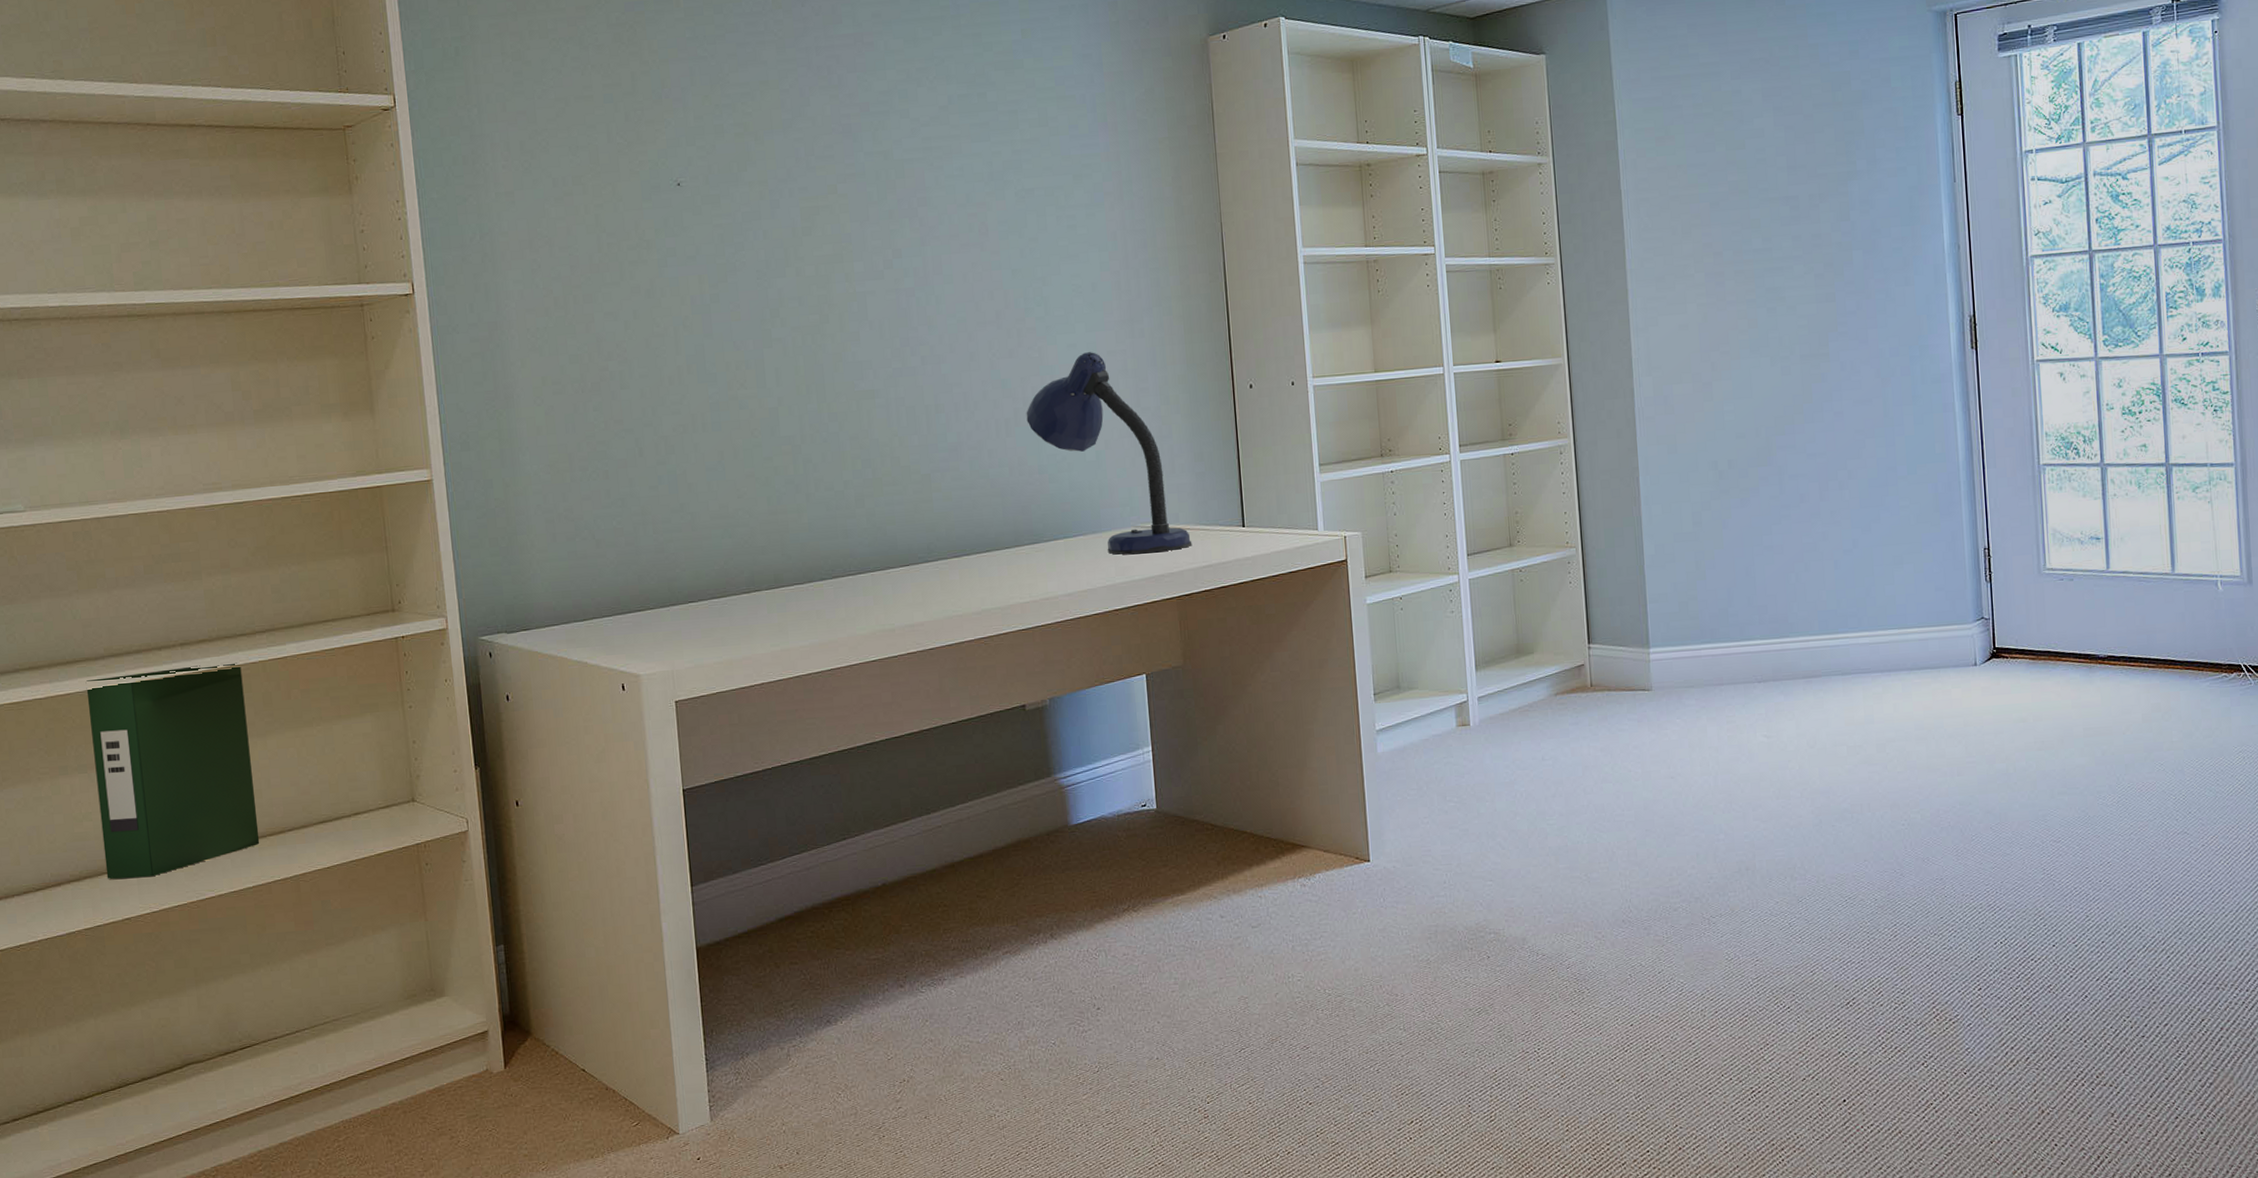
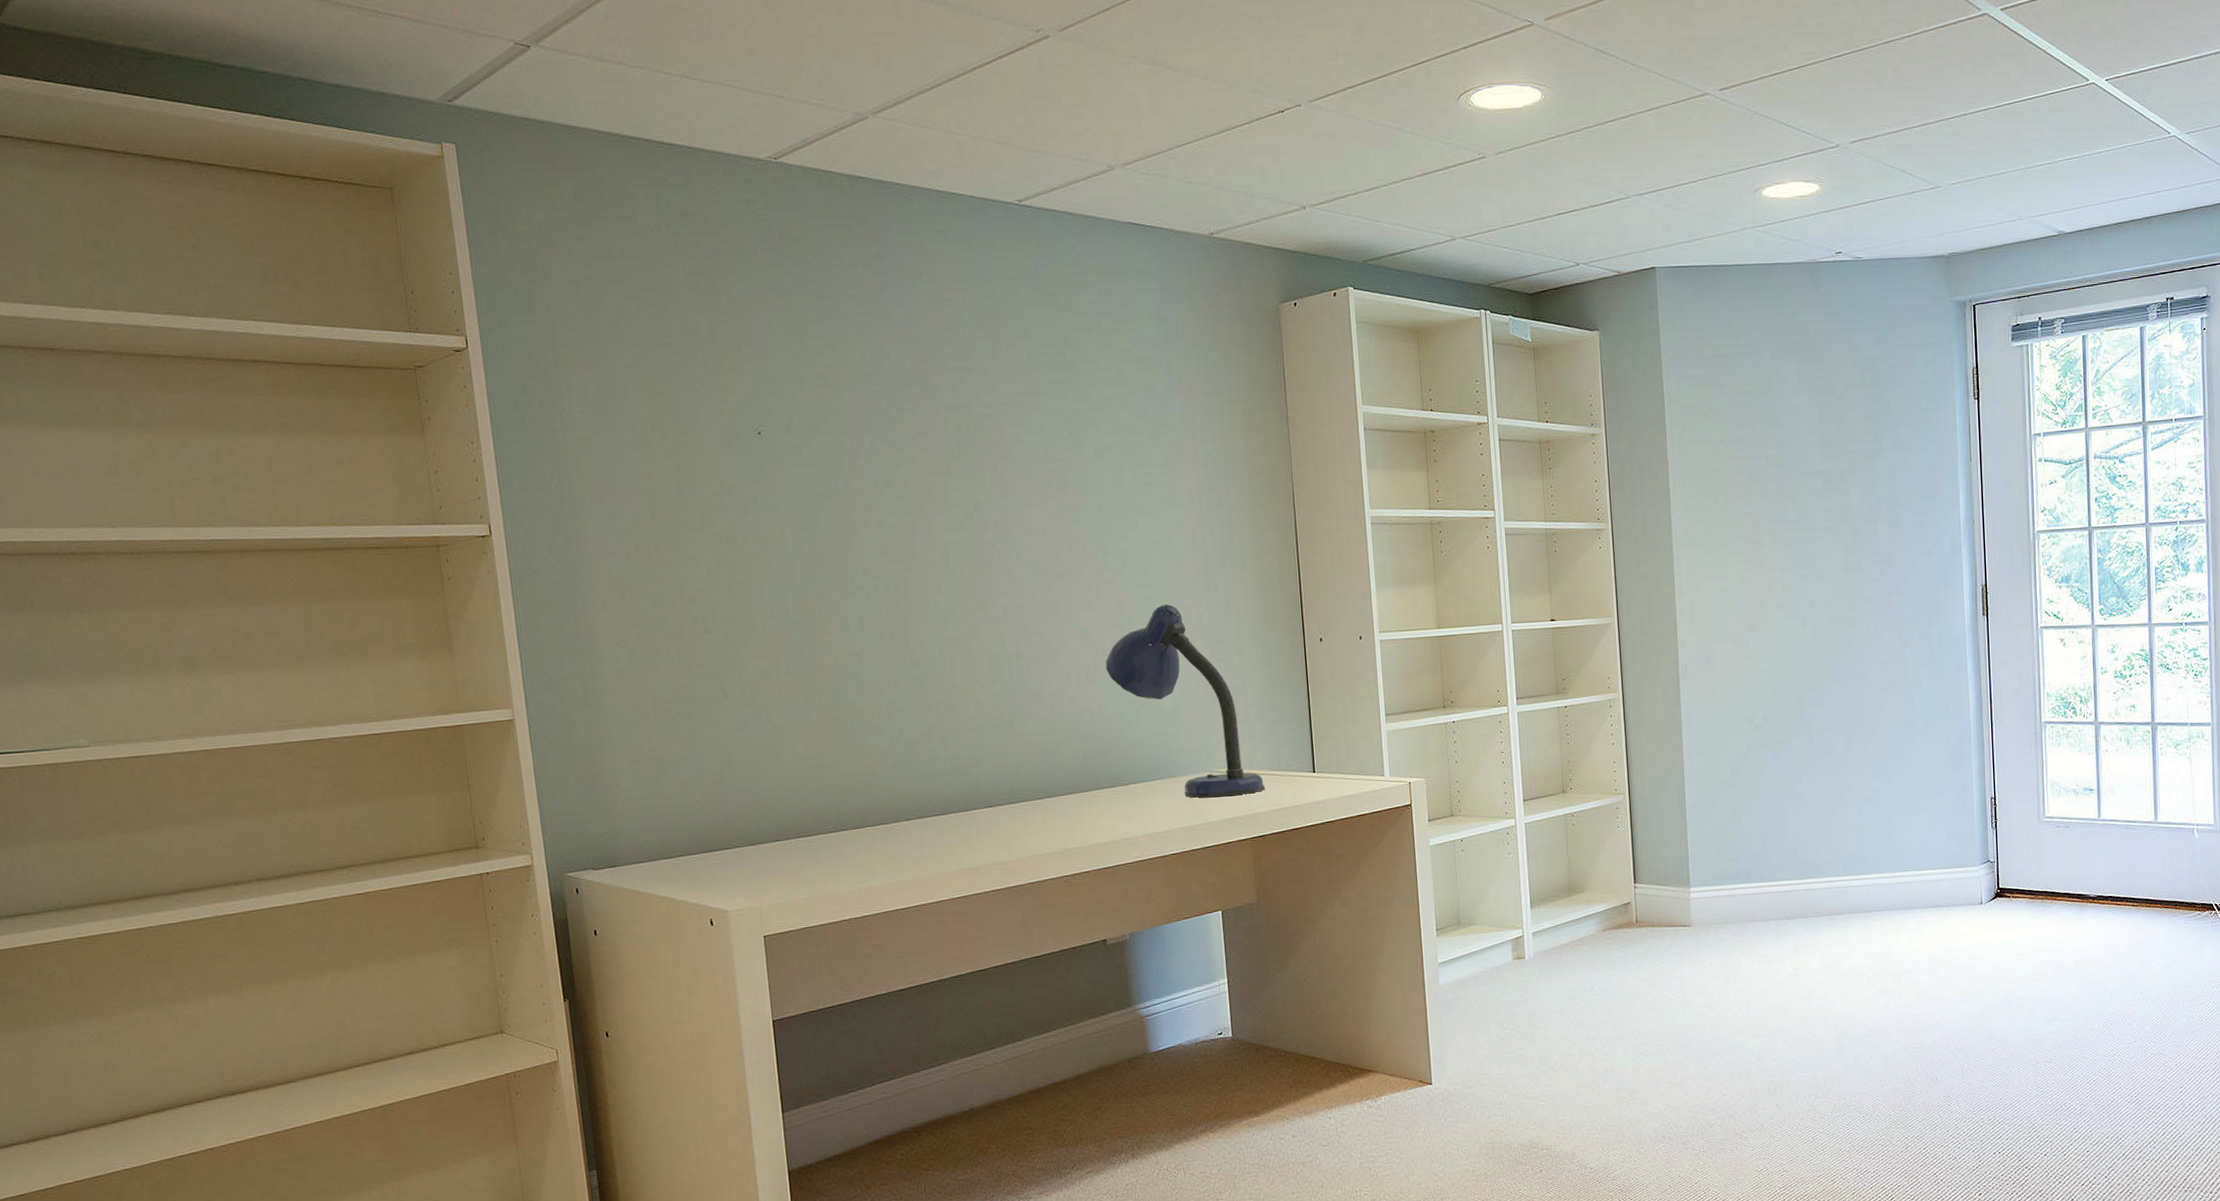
binder: present [85,662,260,879] -> none [159,898,346,1111]

